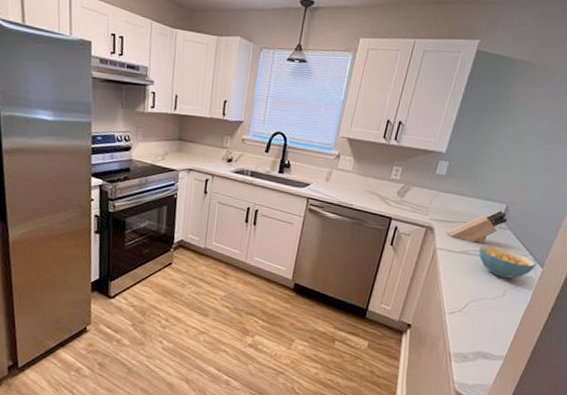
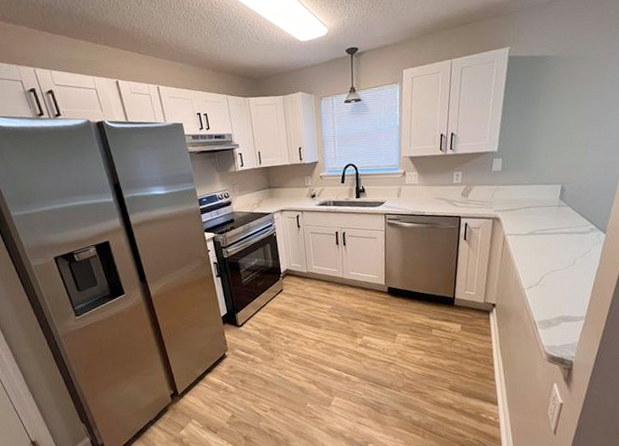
knife block: present [447,210,508,244] -> none [512,191,565,224]
cereal bowl: present [479,246,537,279] -> none [544,223,599,249]

